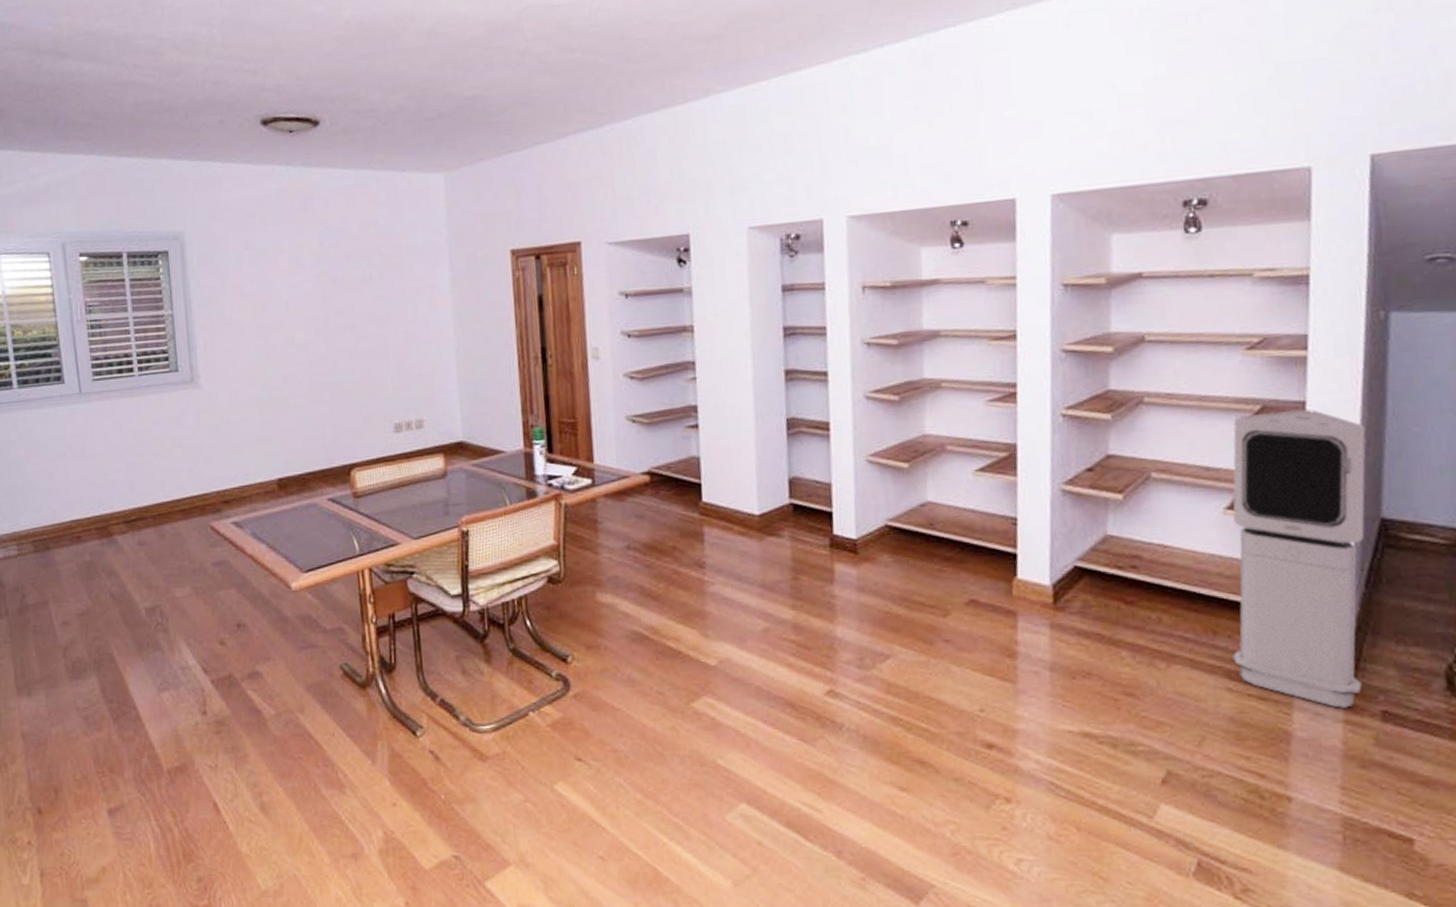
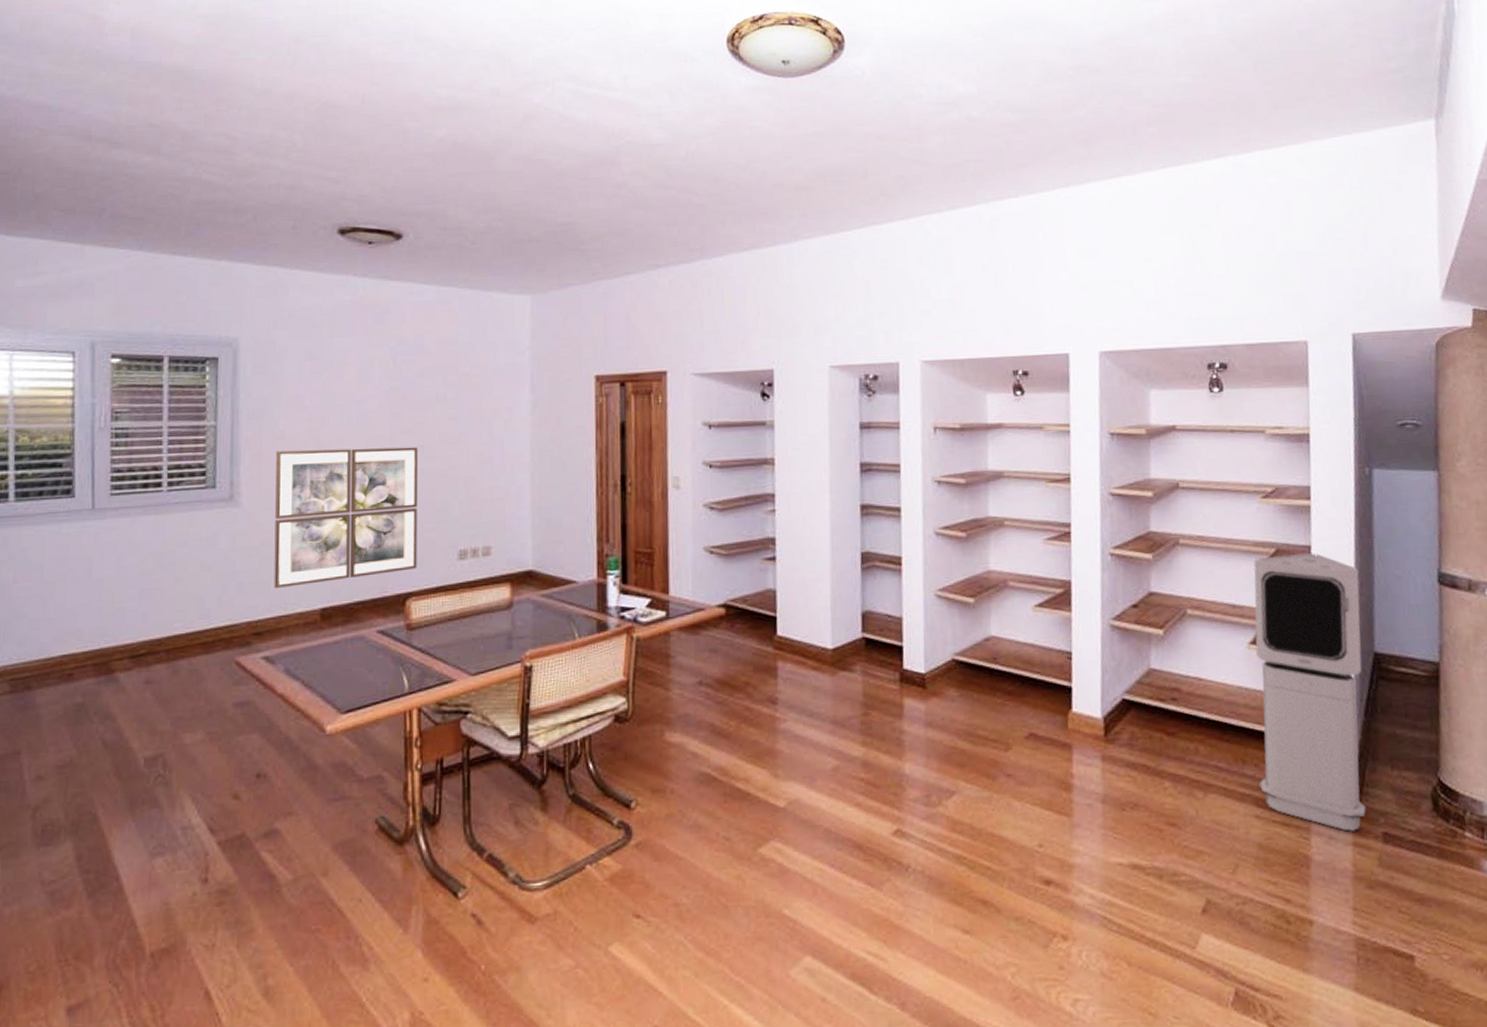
wall art: none [225,327,358,462] -> present [273,446,419,589]

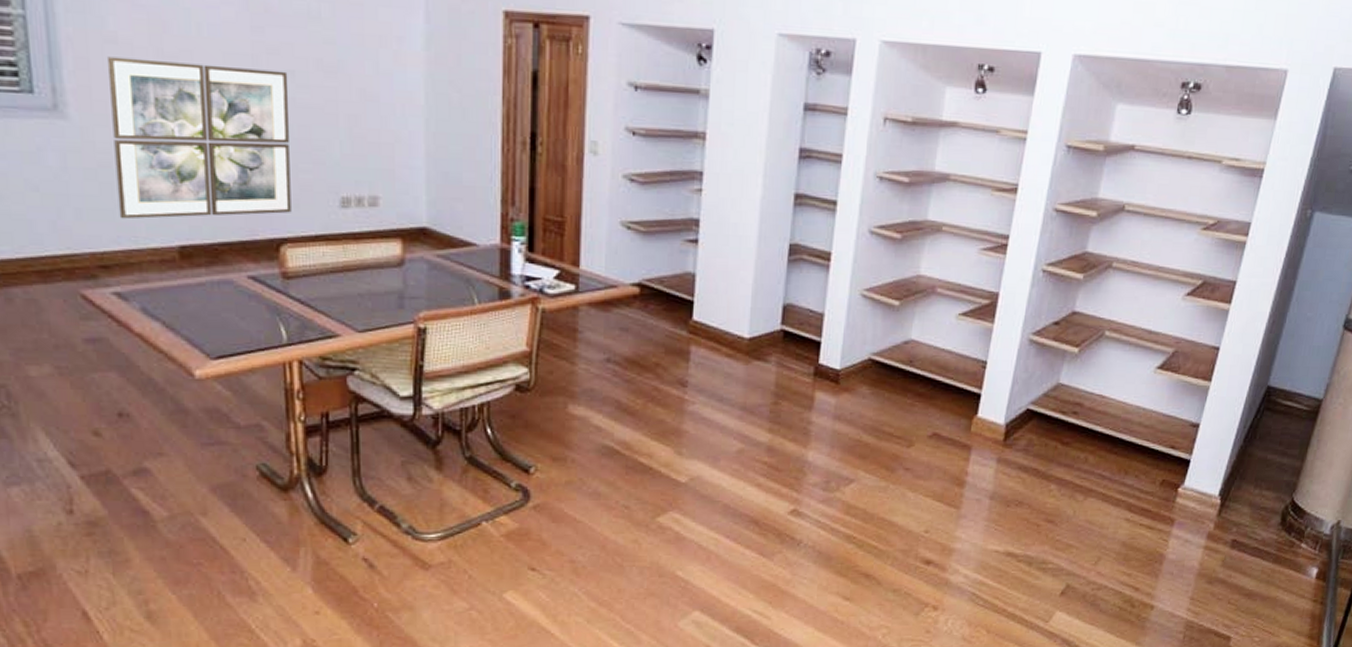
air purifier: present [1253,552,1366,832] -> none [1135,287,1274,537]

